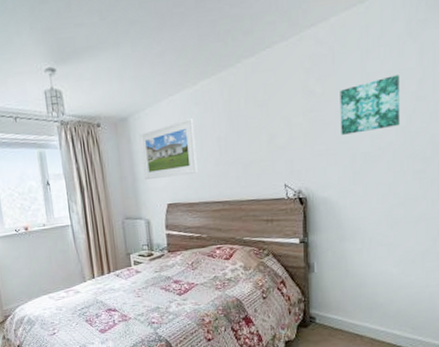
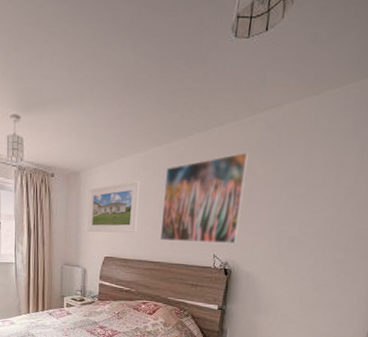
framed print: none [218,71,308,178] -> present [160,152,249,244]
wall art: present [340,75,400,135] -> none [273,168,338,218]

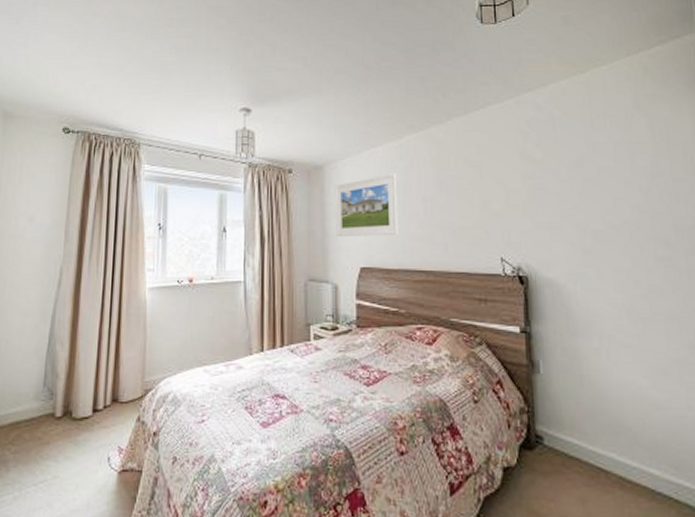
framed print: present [160,152,249,244] -> none [426,135,529,244]

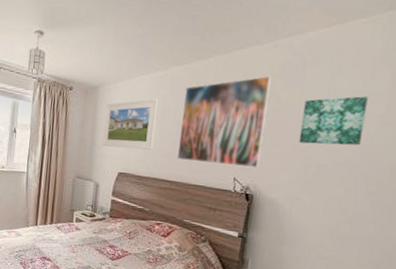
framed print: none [426,135,529,244] -> present [177,75,272,168]
wall art: none [563,148,635,207] -> present [298,96,368,146]

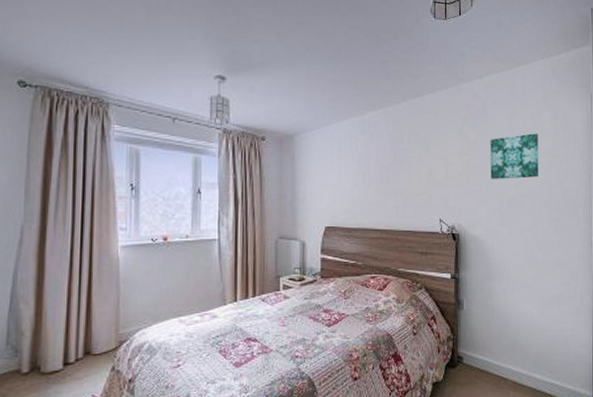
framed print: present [102,98,159,150] -> none [304,144,359,200]
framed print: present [177,75,272,168] -> none [383,117,462,207]

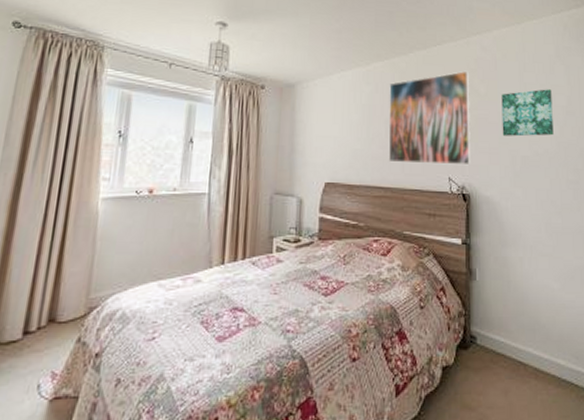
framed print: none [383,117,462,207] -> present [388,70,472,165]

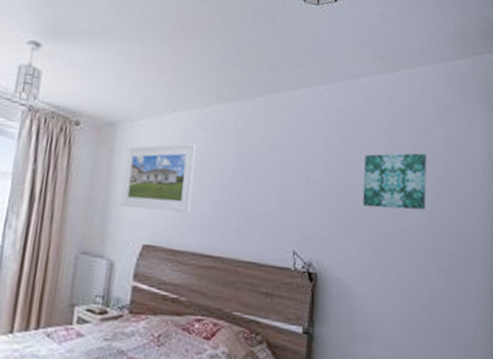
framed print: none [304,95,363,154] -> present [121,142,197,213]
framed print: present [388,70,472,165] -> none [222,123,328,237]

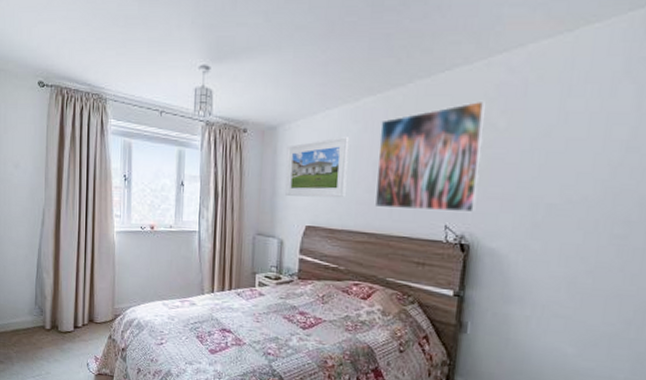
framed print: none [222,123,328,237] -> present [375,100,487,212]
wall art: present [362,153,427,211] -> none [523,118,608,180]

